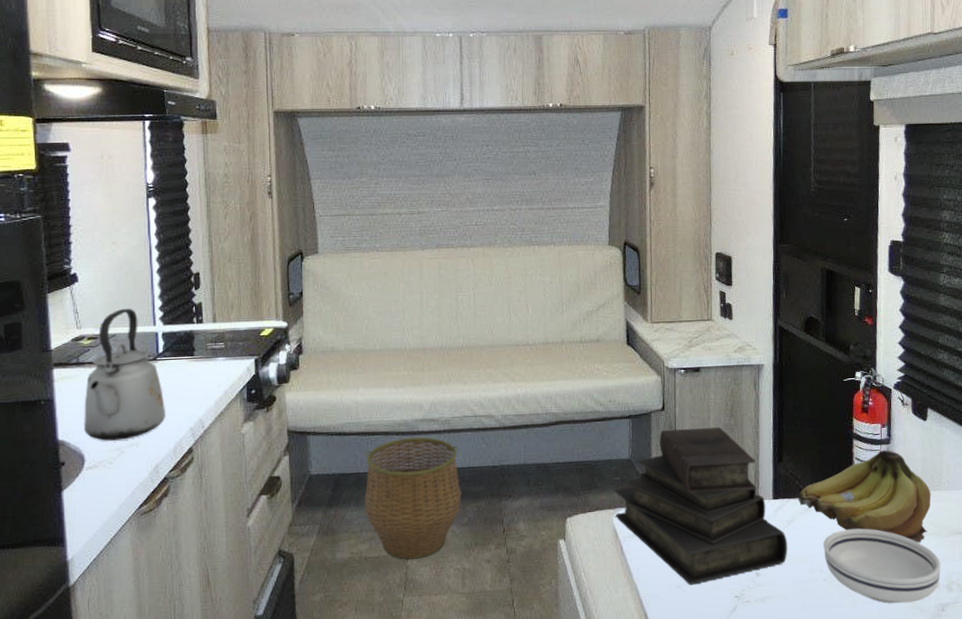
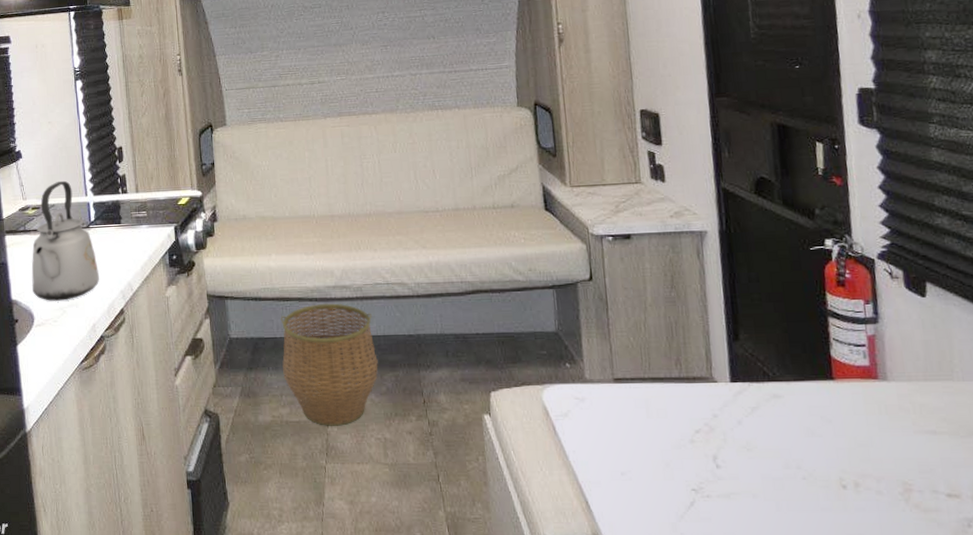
diary: present [614,427,788,585] -> none [541,300,754,473]
fruit: present [798,450,931,542] -> none [762,330,941,441]
bowl: present [823,528,941,604] -> none [799,421,962,513]

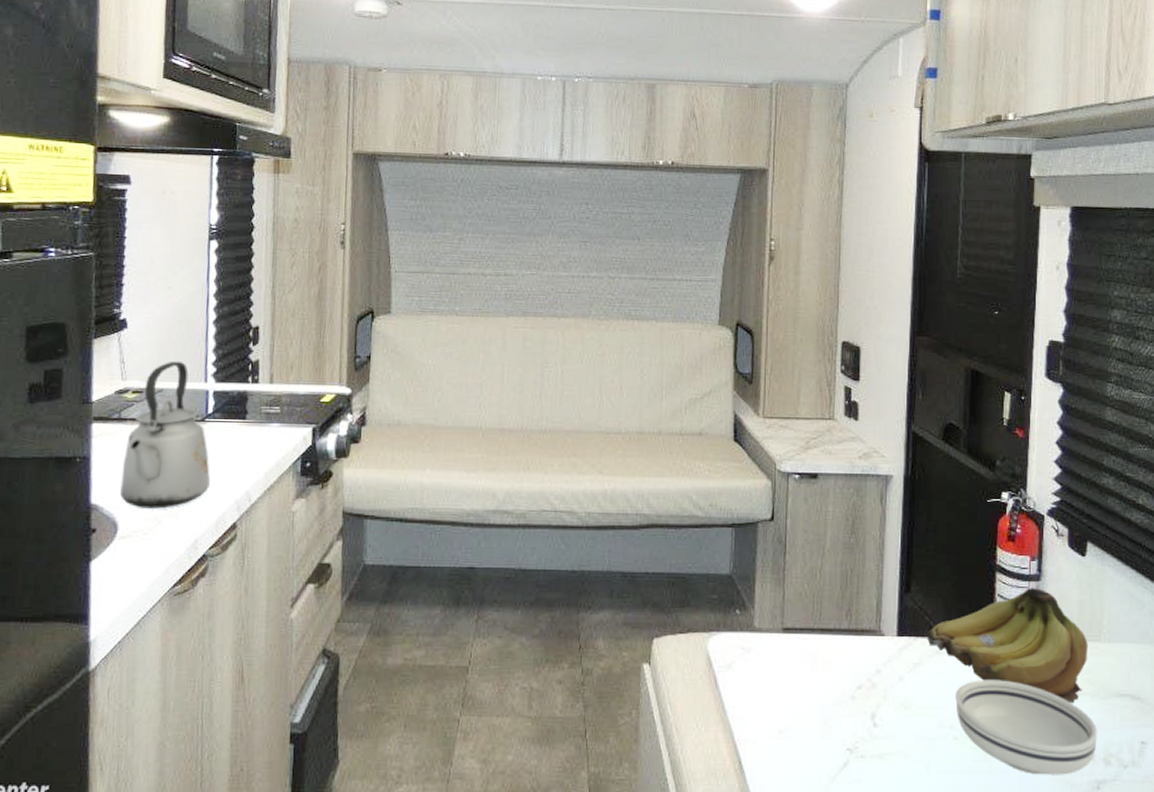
basket: present [280,303,378,426] -> none [423,530,534,672]
fruit: none [762,330,941,441] -> present [927,588,1088,702]
bowl: none [799,421,962,513] -> present [955,680,1098,775]

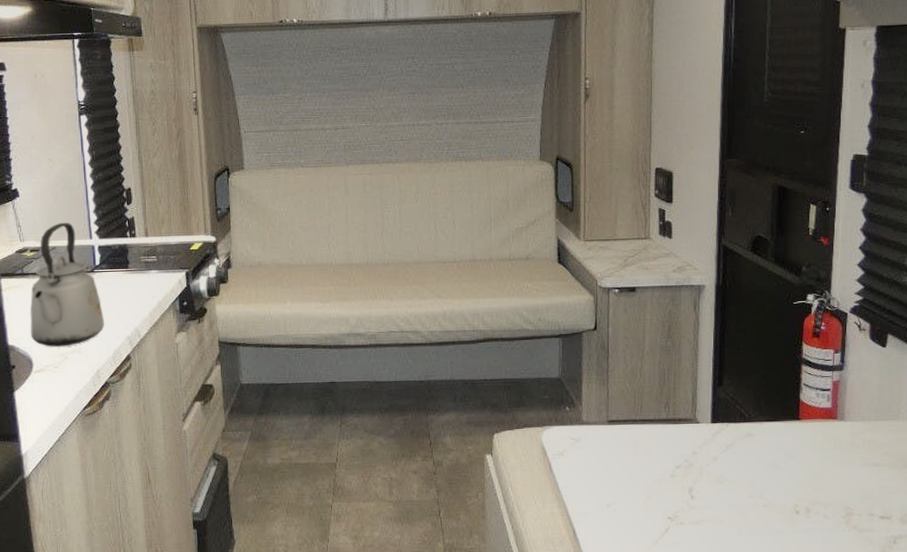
fruit: present [927,588,1088,702] -> none [738,377,887,472]
bowl: present [955,680,1098,775] -> none [765,456,895,533]

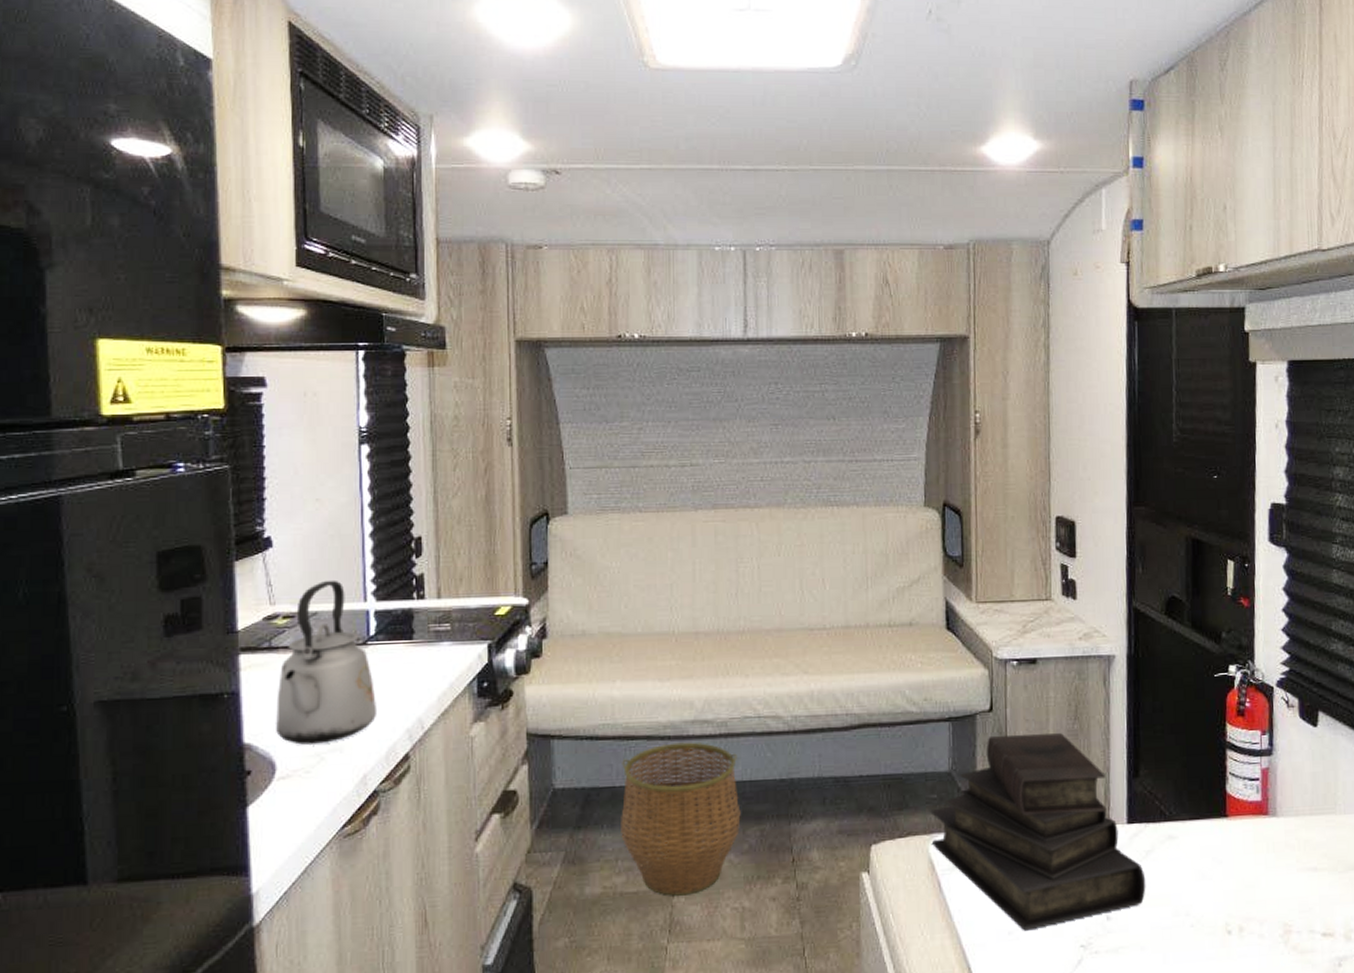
basket: none [293,350,388,467] -> present [621,742,741,896]
diary: none [543,349,726,505] -> present [930,733,1146,931]

